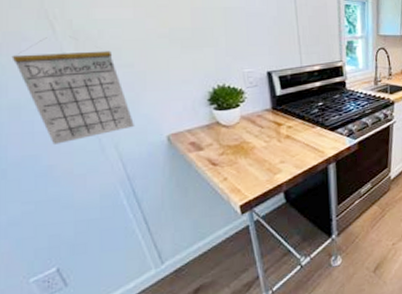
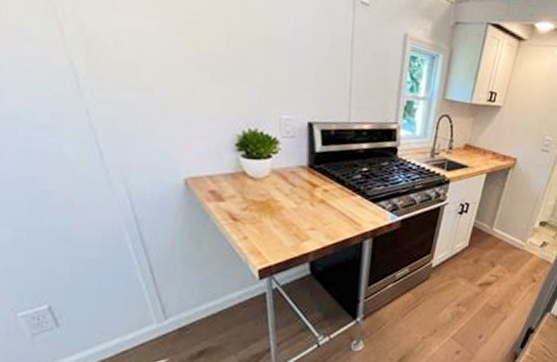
calendar: present [11,37,135,144] -> none [10,40,149,169]

